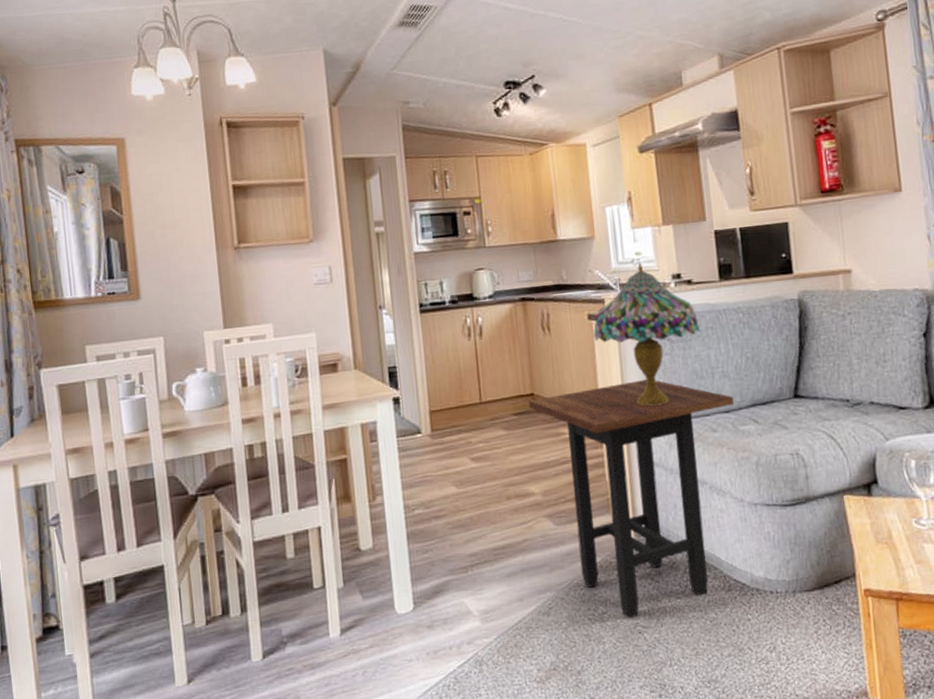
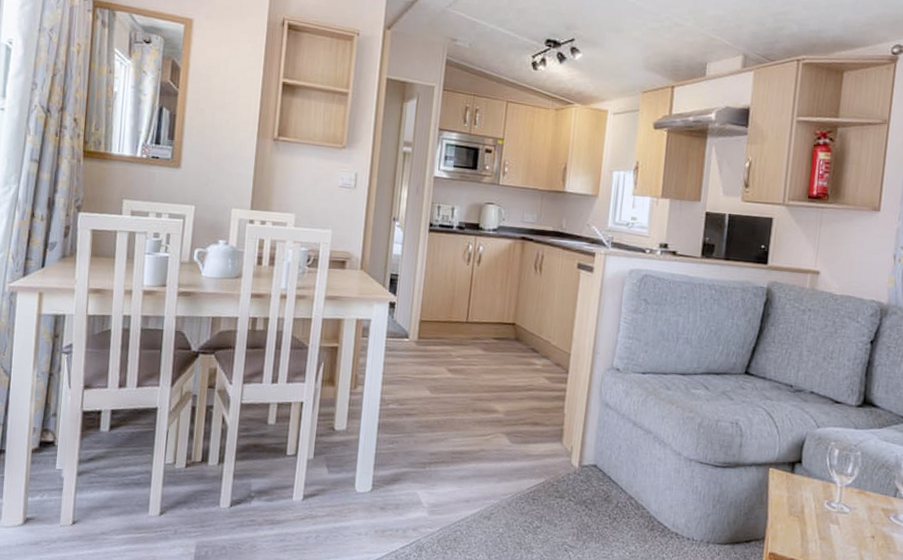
side table: present [528,380,734,619] -> none [508,328,692,537]
table lamp: present [593,261,701,406] -> none [579,226,675,357]

